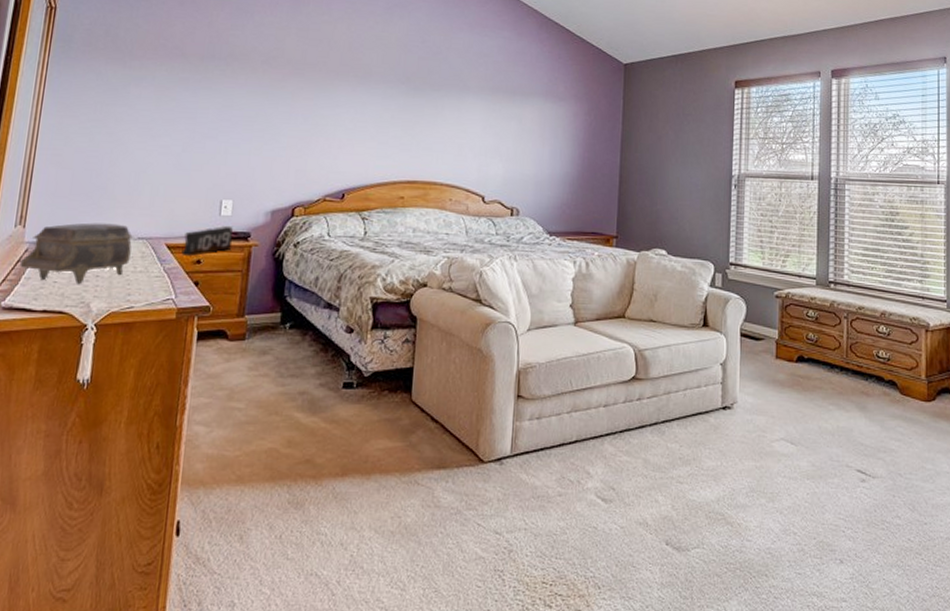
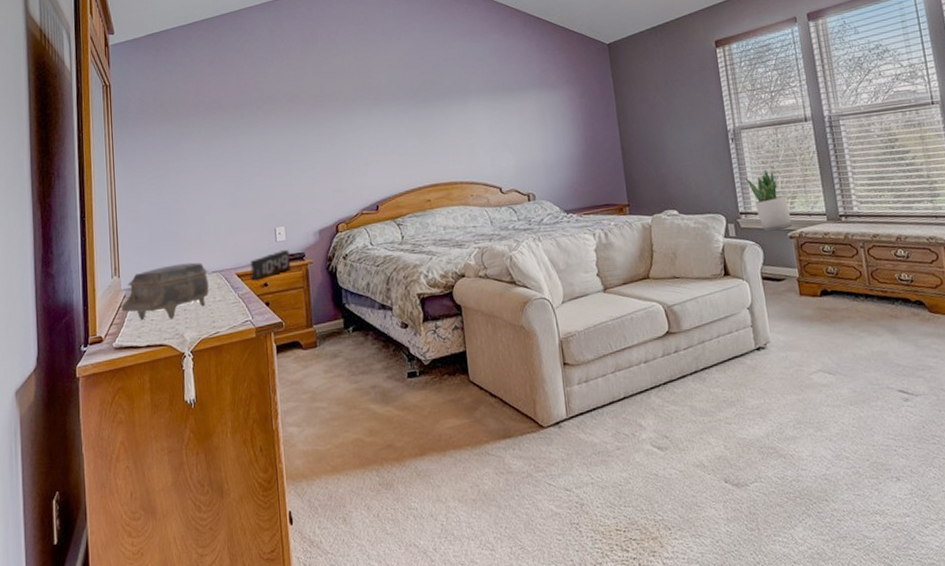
planter: none [741,222,781,287] -> present [745,168,792,232]

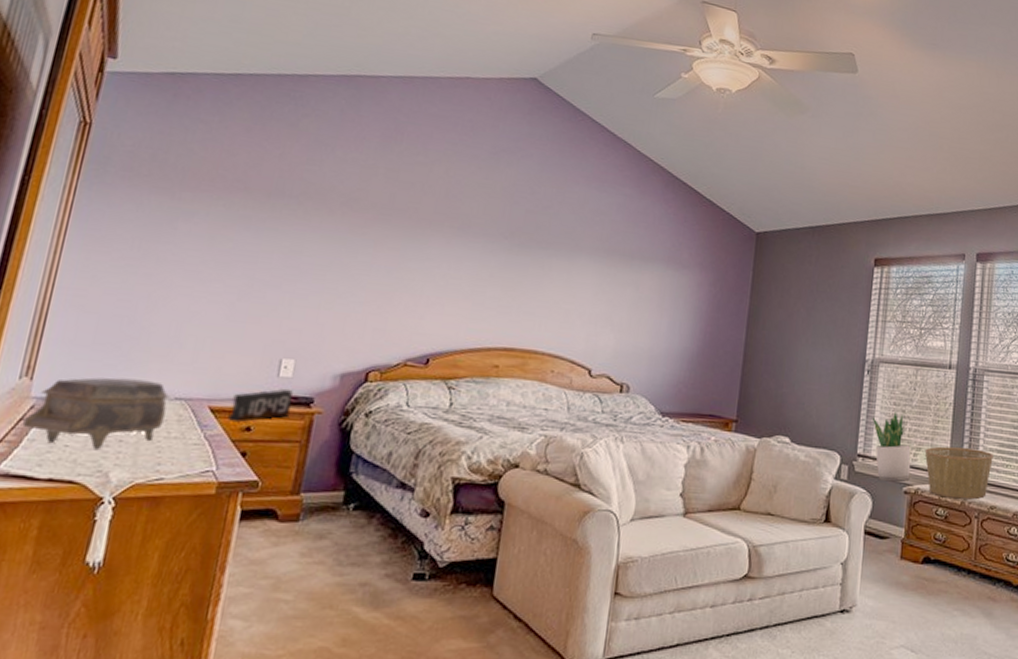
basket: none [800,186,867,235] -> present [924,446,993,500]

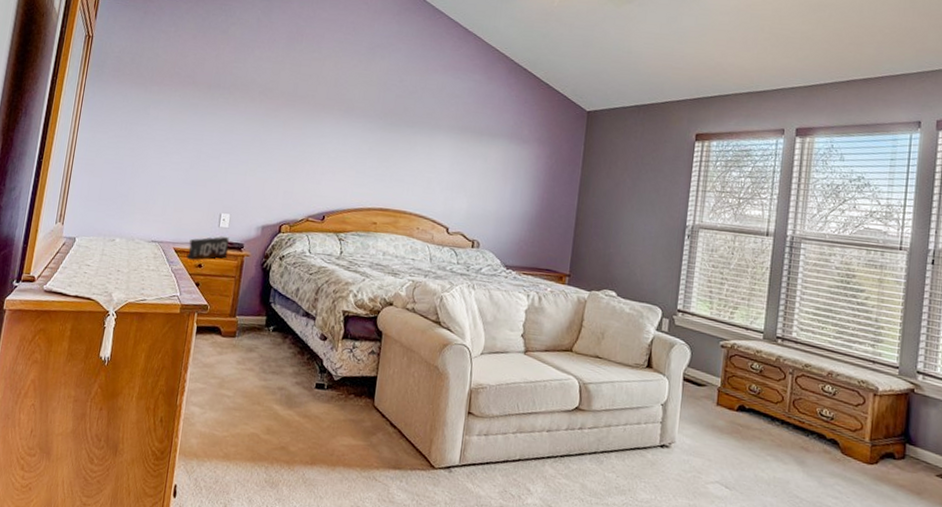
jewelry box: present [22,377,170,451] -> none [58,224,149,277]
planter: present [872,412,911,482] -> none [691,273,728,337]
basket: present [924,446,993,500] -> none [741,306,809,357]

